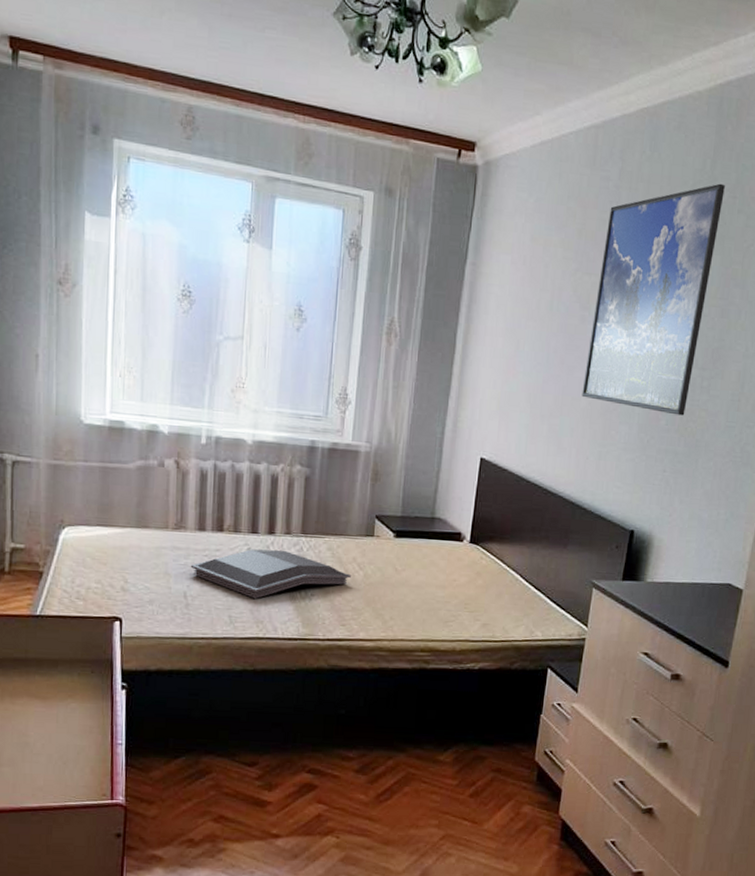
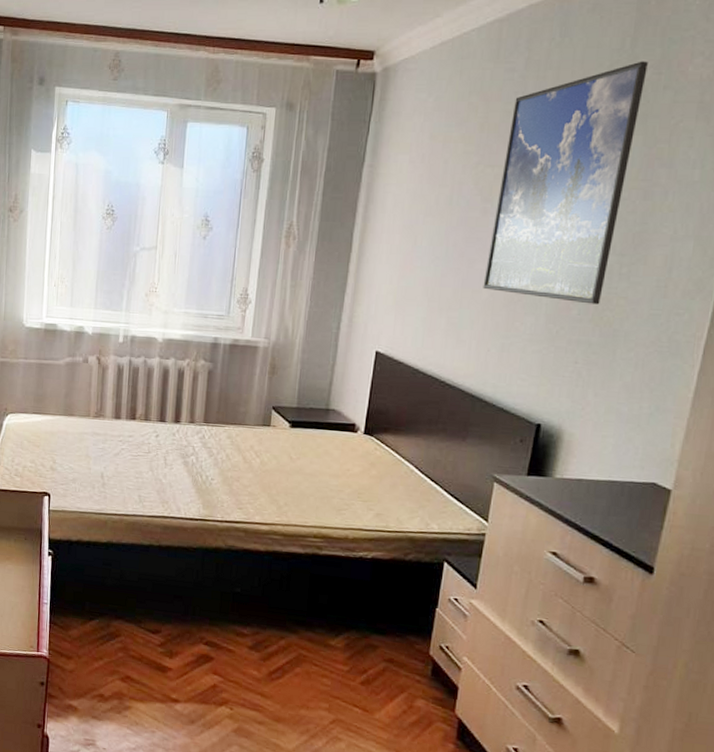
serving tray: present [190,549,351,599] -> none [107,436,248,481]

